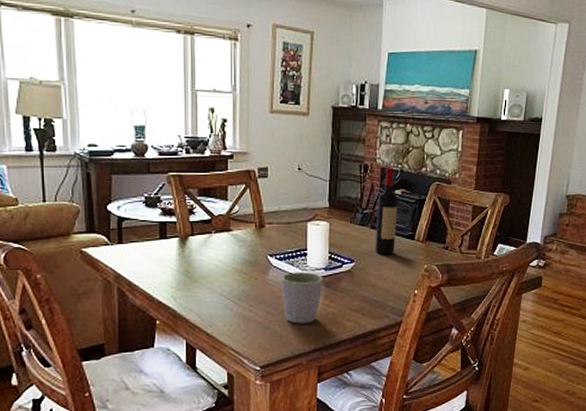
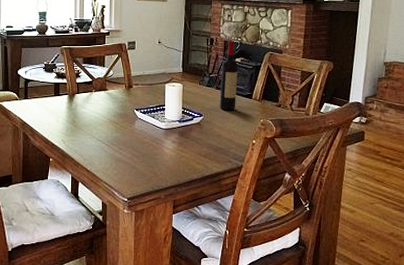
mug: present [280,272,323,324] -> none [144,123,178,165]

